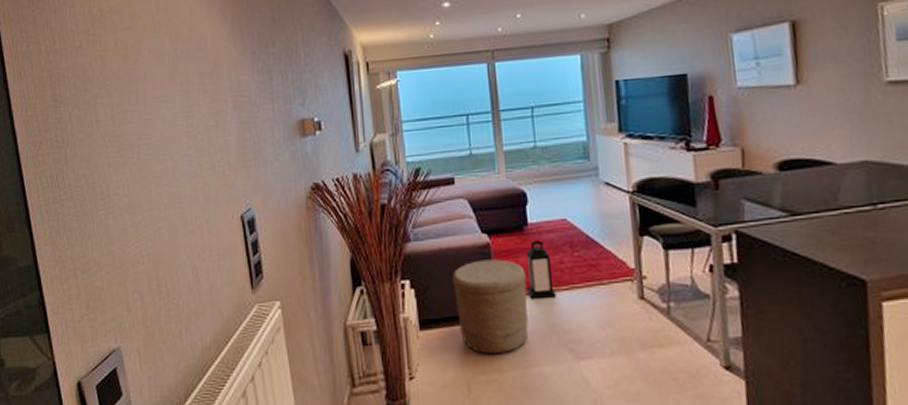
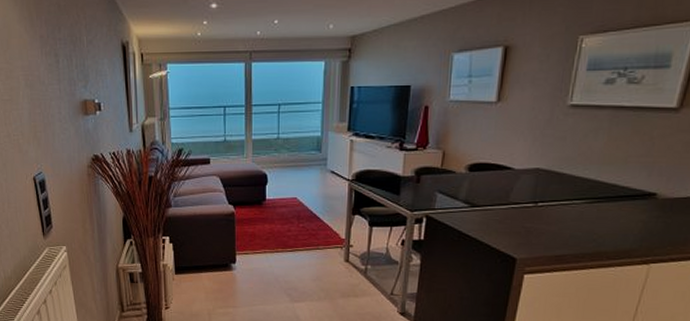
woven basket: present [452,259,529,355] -> none [202,225,260,295]
lantern: present [525,240,556,298] -> none [260,213,282,257]

